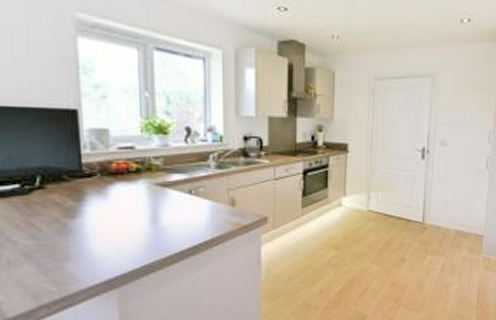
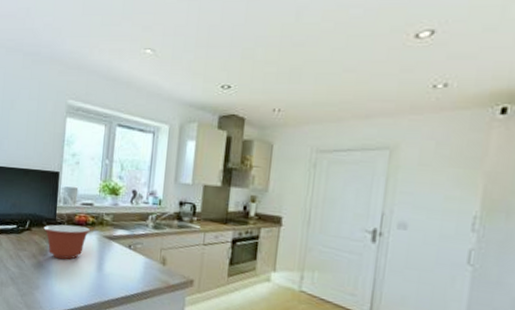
mixing bowl: none [65,175,136,219] -> present [44,224,91,260]

